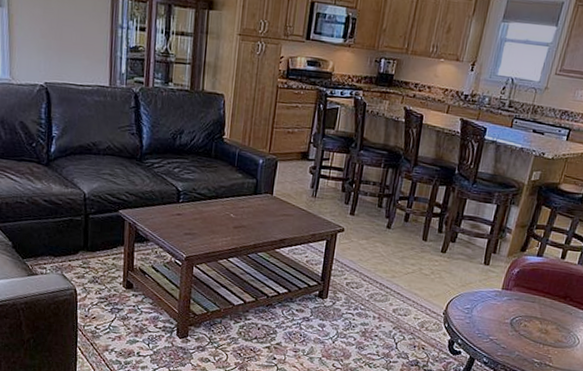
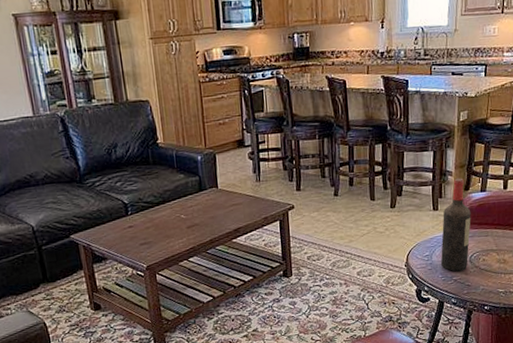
wine bottle: none [479,237,523,332] -> present [440,178,471,272]

